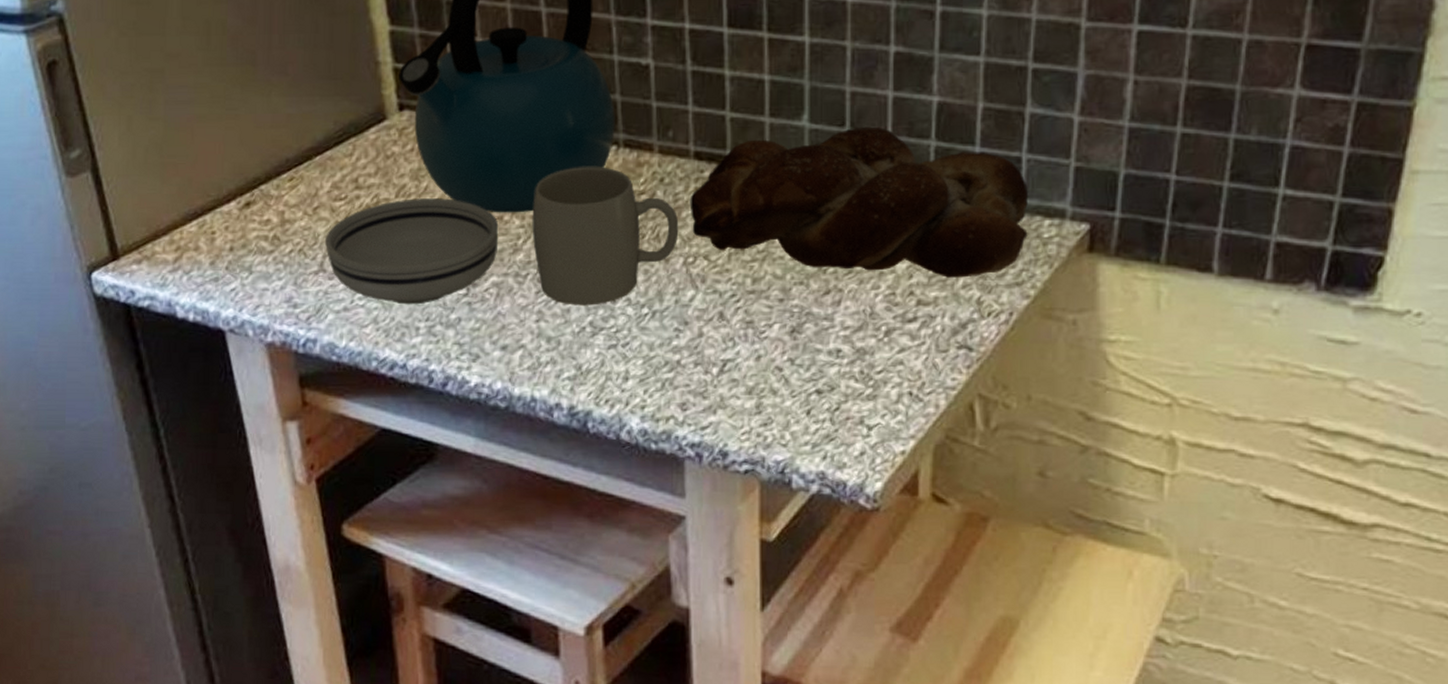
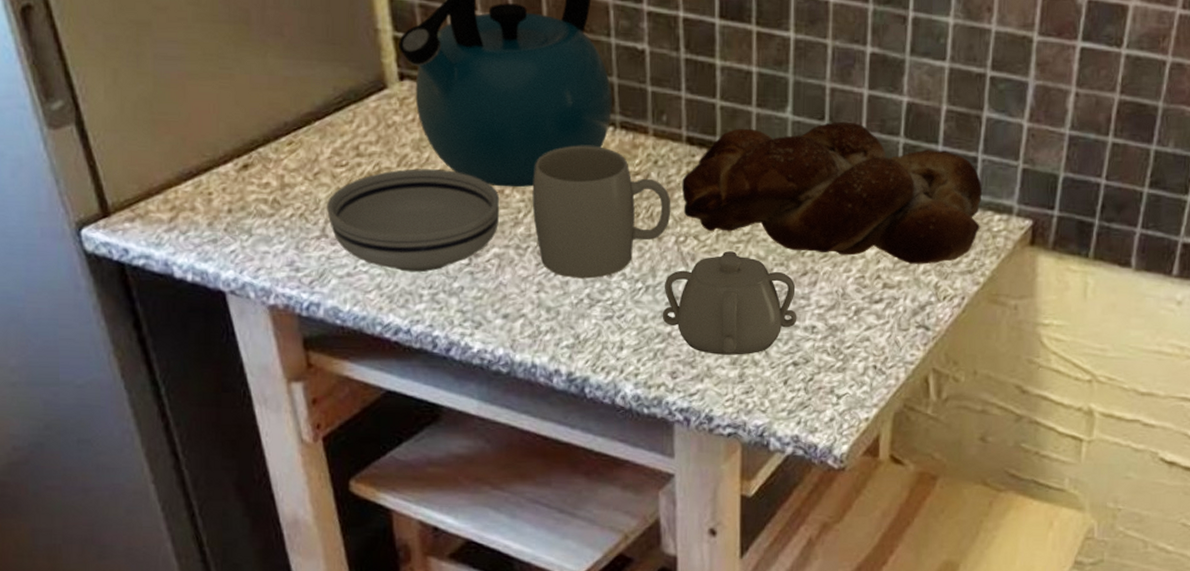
sugar bowl: none [670,271,820,384] -> present [662,251,797,355]

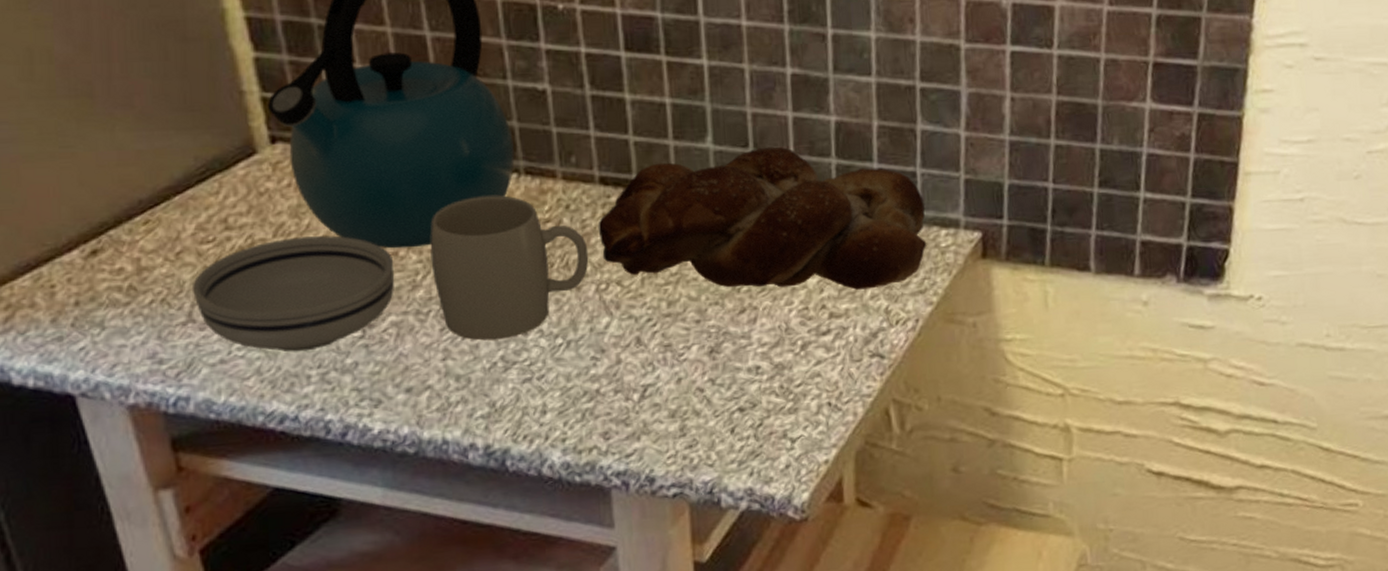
sugar bowl: present [662,251,797,355] -> none [587,294,739,409]

